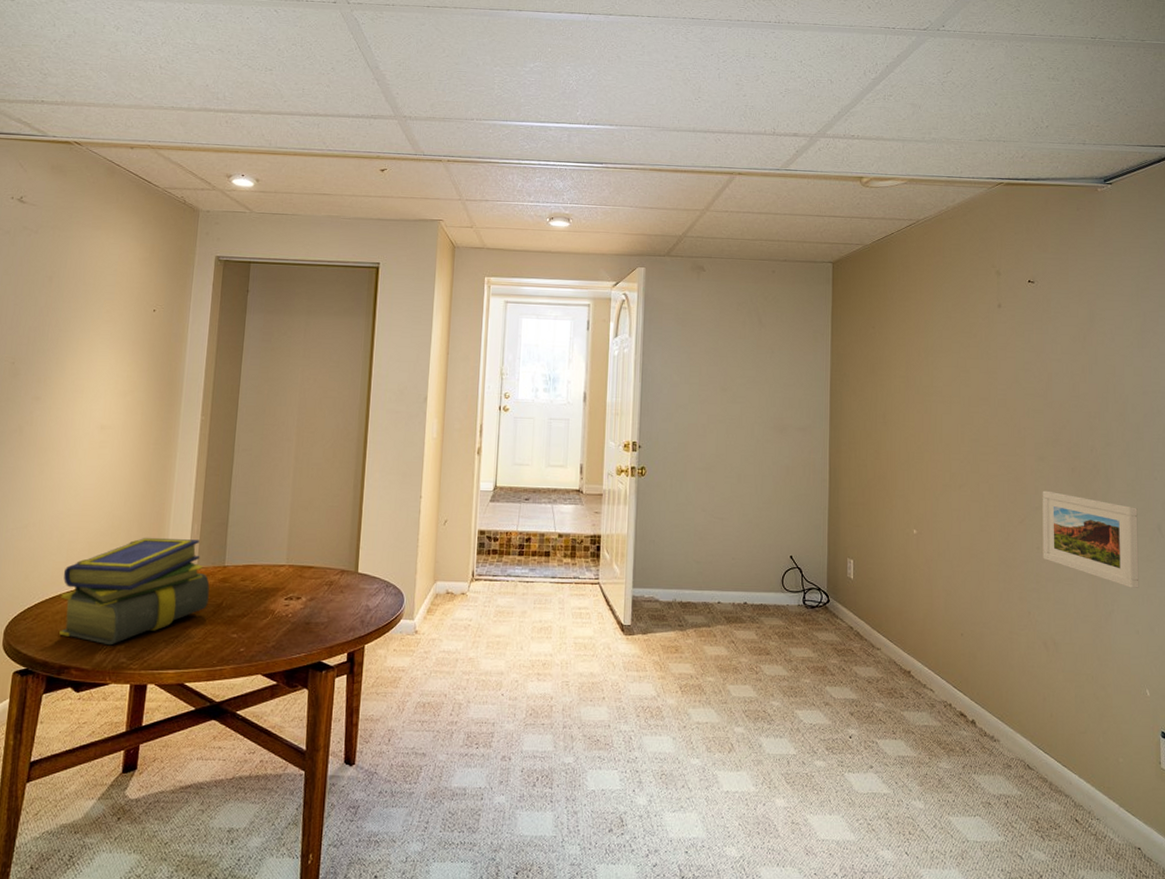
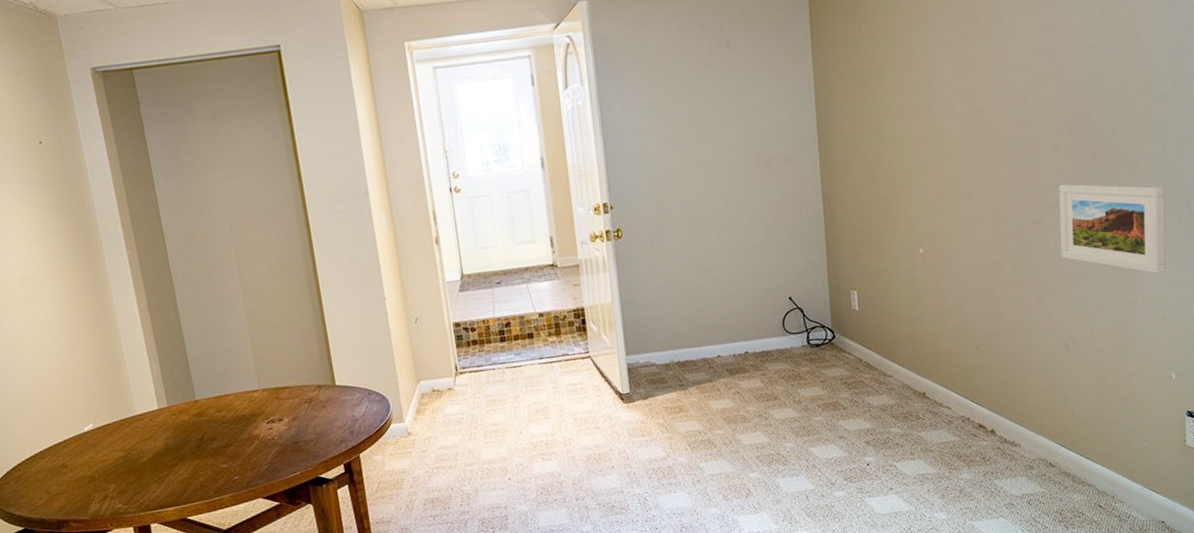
stack of books: present [59,537,210,646] -> none [31,379,189,495]

